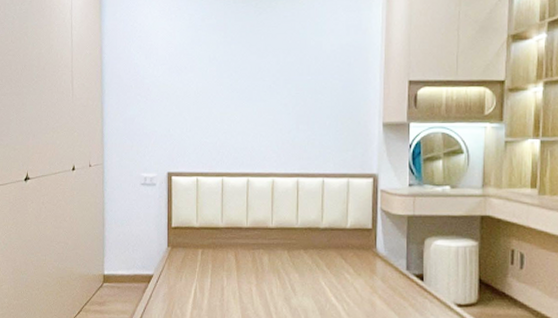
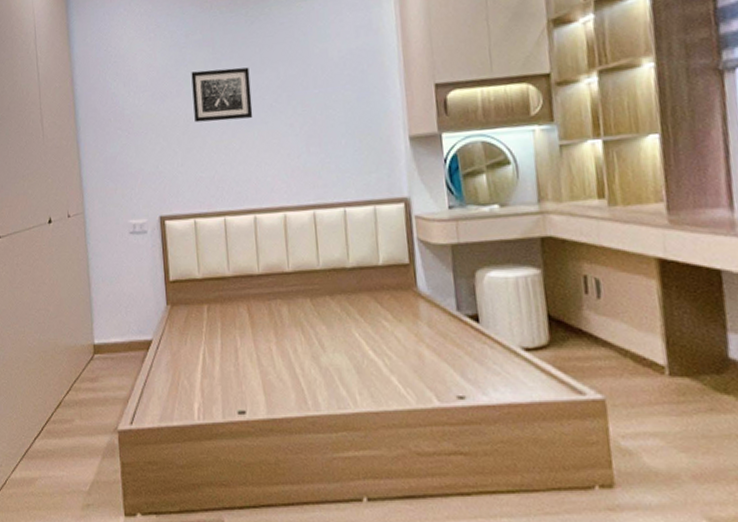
wall art: none [204,51,254,96] -> present [191,67,253,123]

